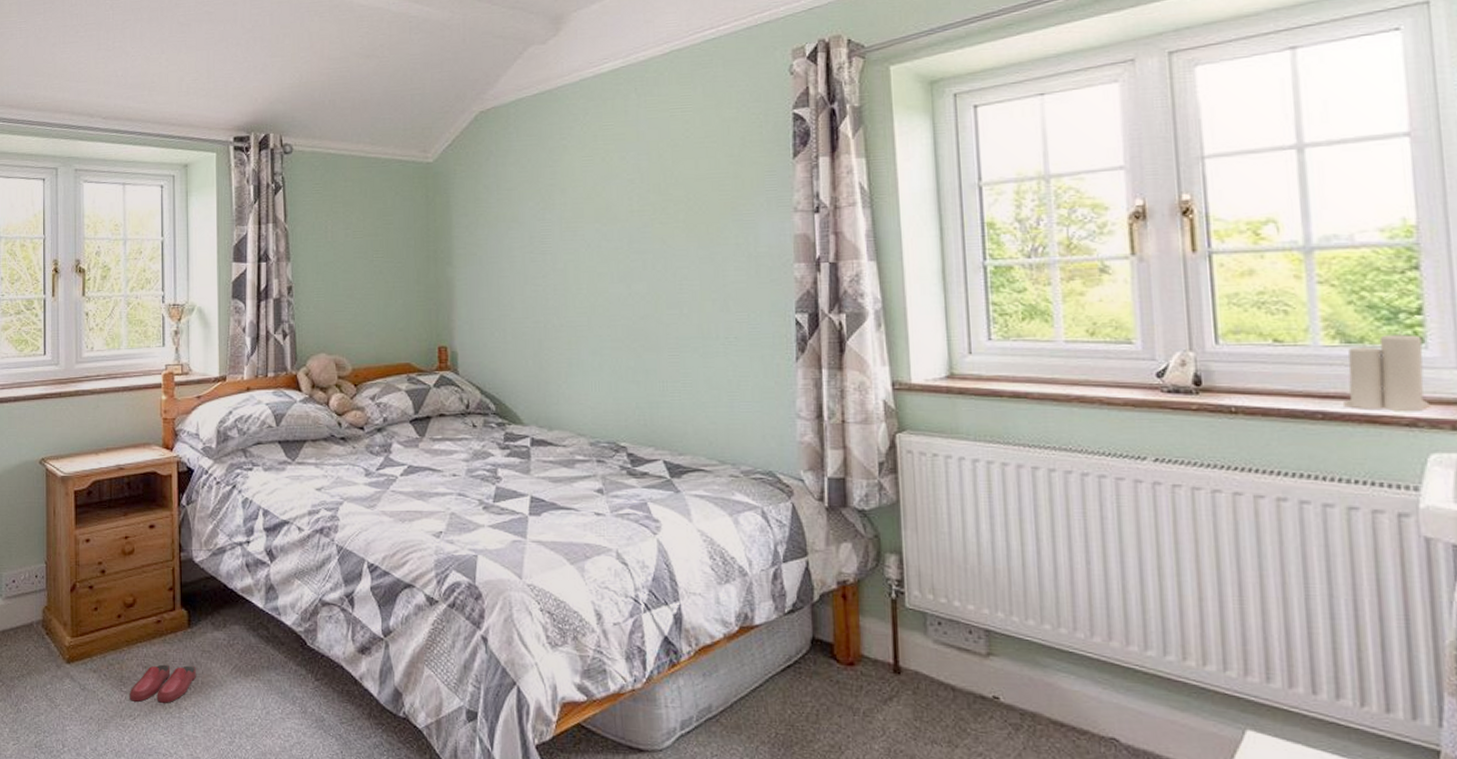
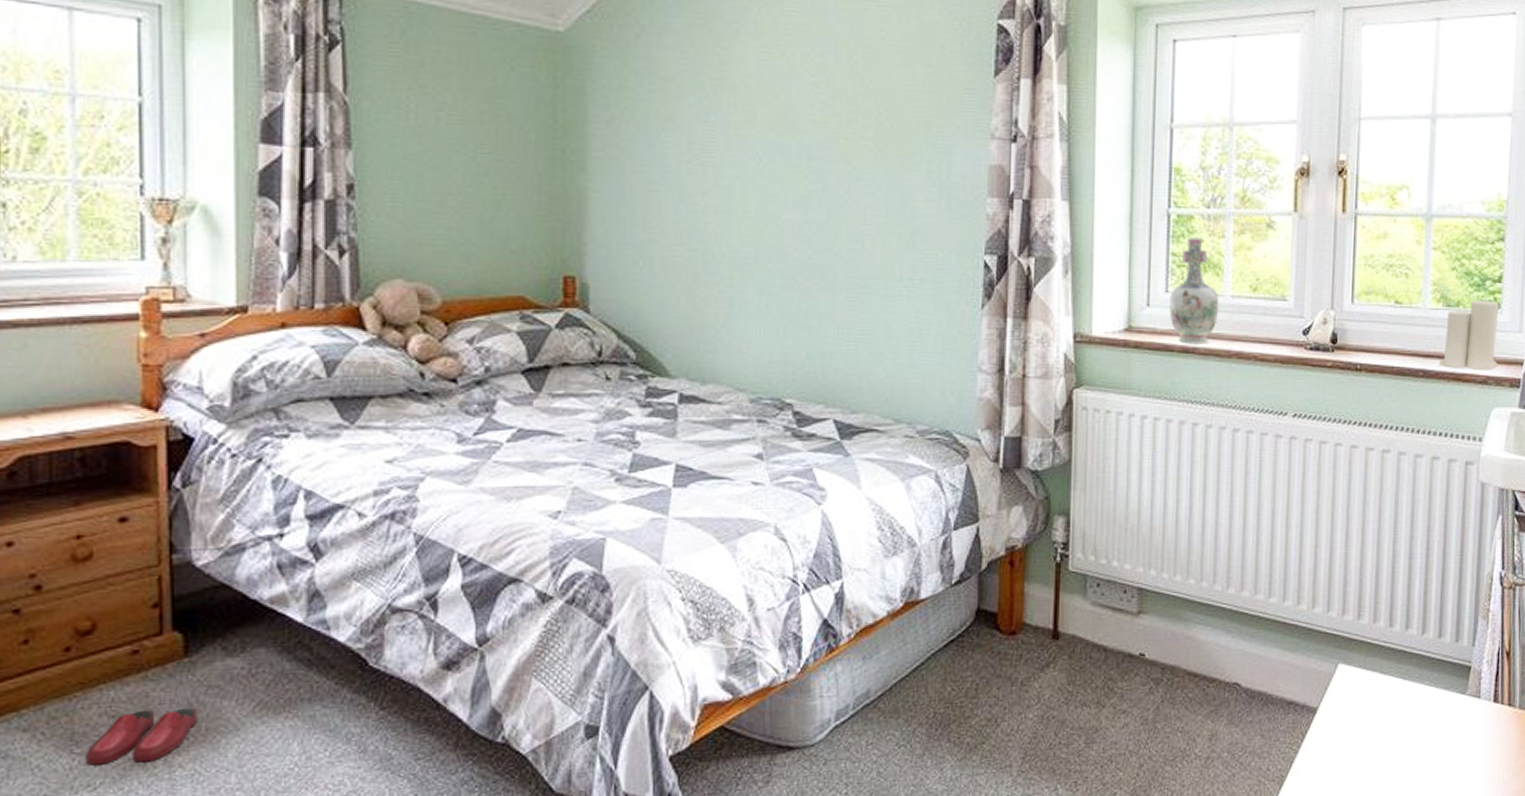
vase: none [994,286,1052,390] -> present [1169,237,1220,345]

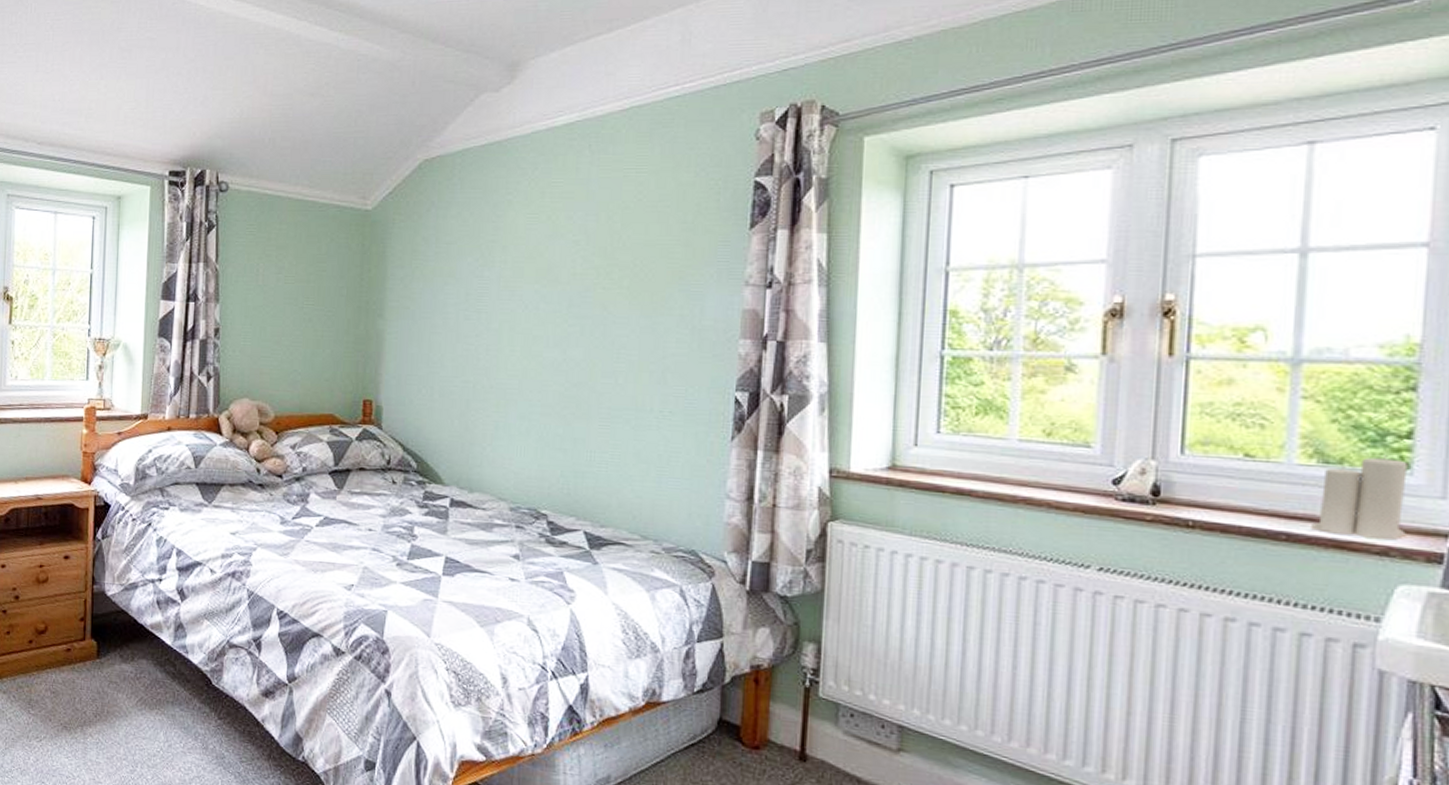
slippers: present [86,707,197,766] -> none [37,691,102,729]
vase: present [1169,237,1220,345] -> none [941,379,1003,488]

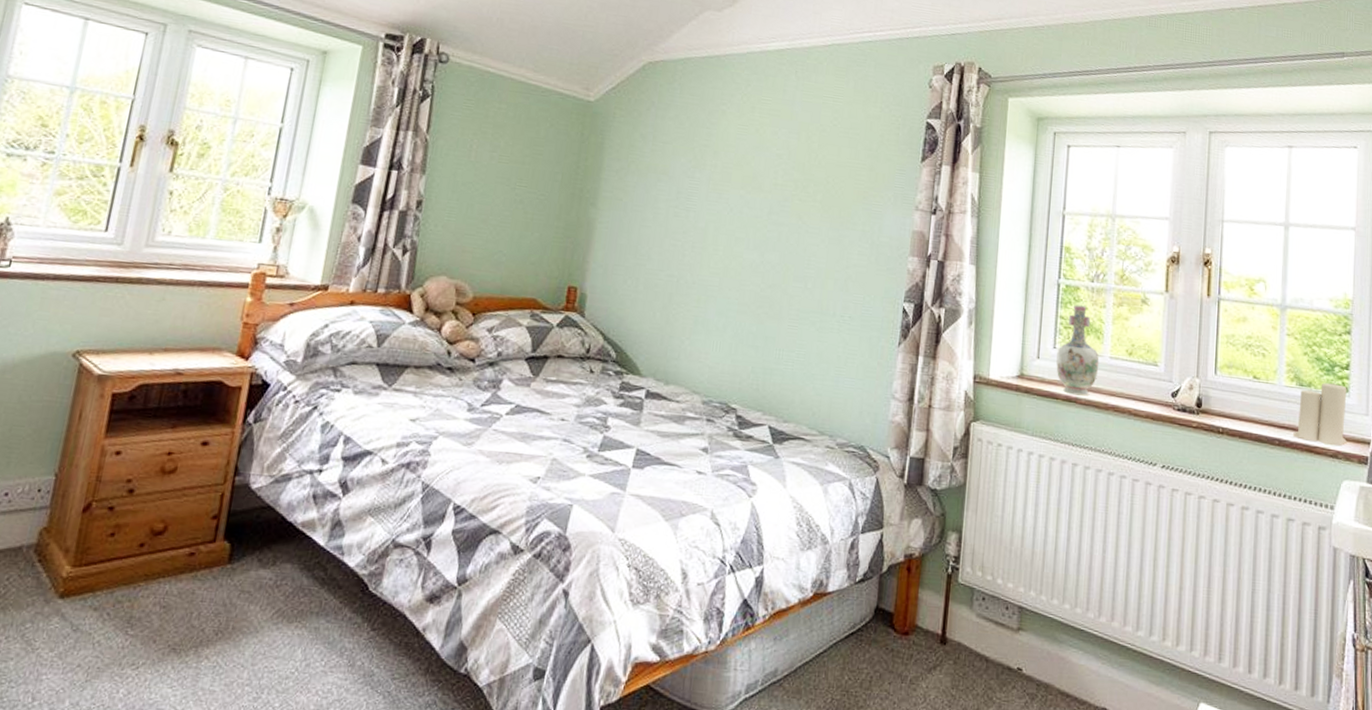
vase: none [941,379,1003,488] -> present [1056,305,1100,396]

